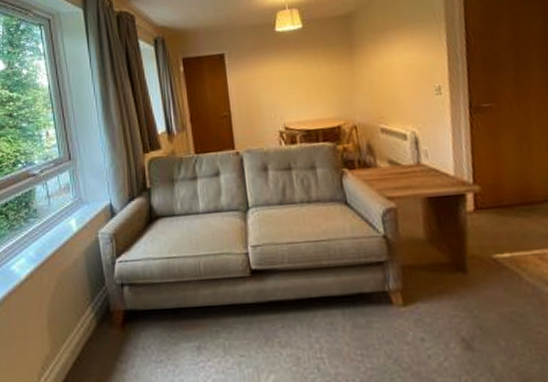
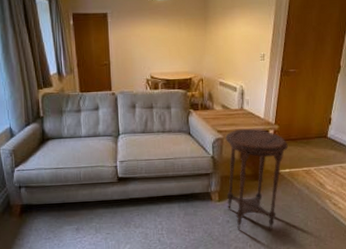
side table: none [400,192,503,358] -> present [225,128,289,231]

